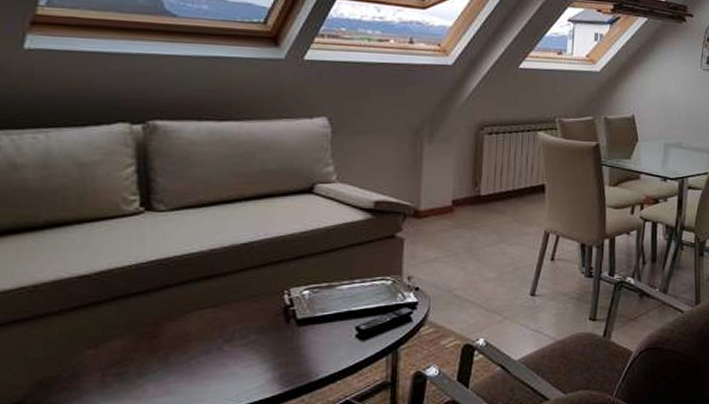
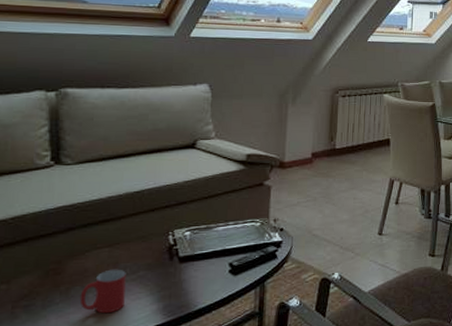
mug: none [181,332,235,383] -> present [79,269,126,314]

